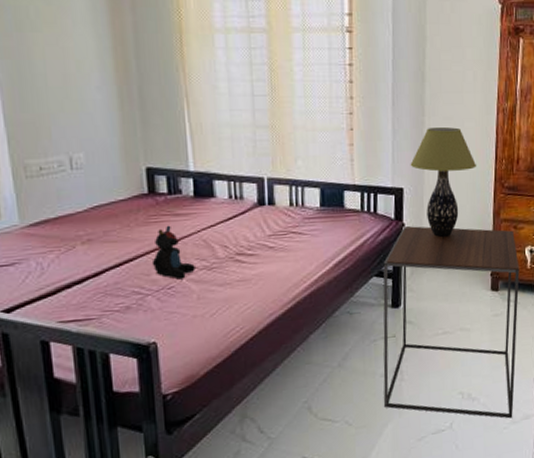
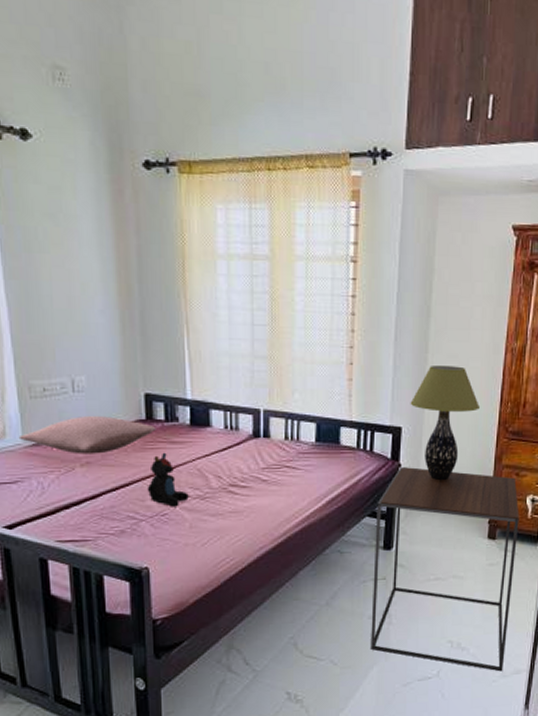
pillow: none [14,192,159,232] -> present [18,416,156,454]

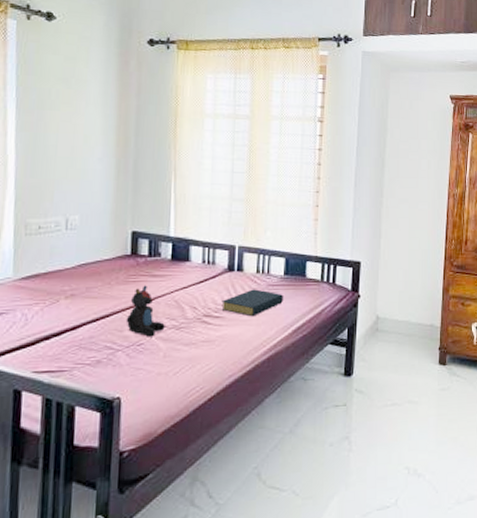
pillow: present [18,416,156,454] -> none [9,252,140,287]
hardback book: none [248,457,317,487] -> present [221,289,284,317]
side table: present [371,467,520,672] -> none [332,298,466,499]
table lamp: present [410,366,479,481] -> none [368,208,428,311]

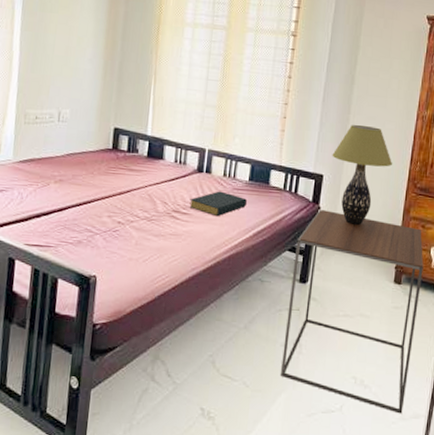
teddy bear: present [126,285,165,337] -> none [104,177,138,225]
side table: none [332,298,466,499] -> present [281,210,424,414]
table lamp: none [368,208,428,311] -> present [332,125,392,226]

